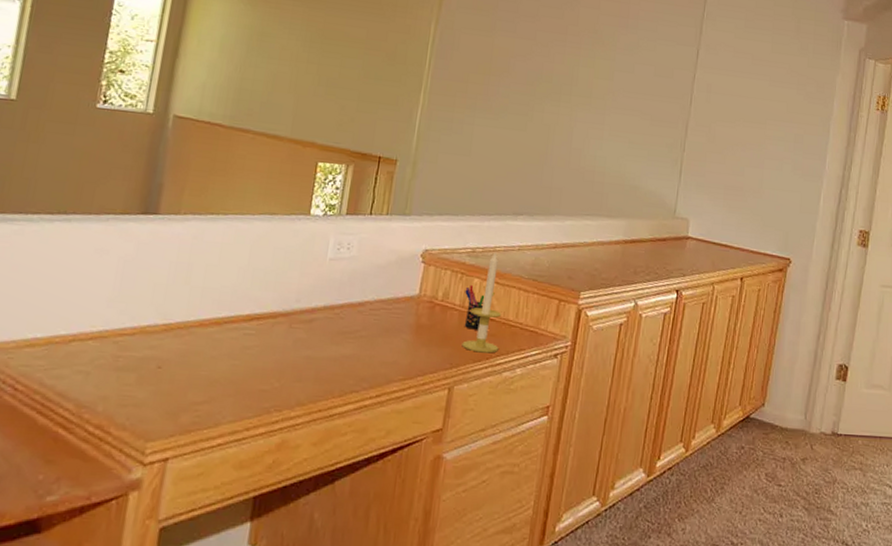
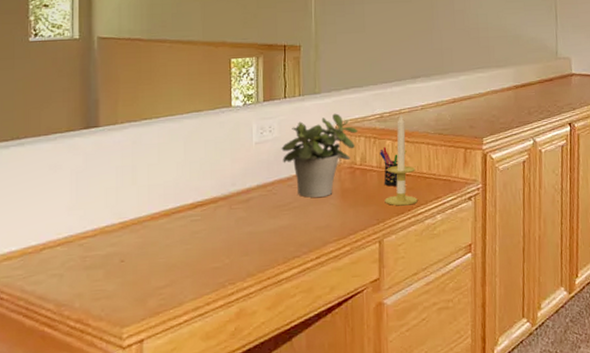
potted plant: none [357,240,445,331] -> present [281,113,358,198]

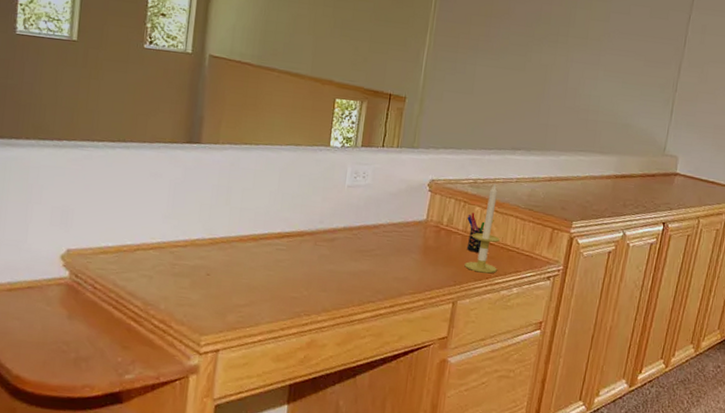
potted plant: present [281,113,358,198] -> none [372,170,450,251]

